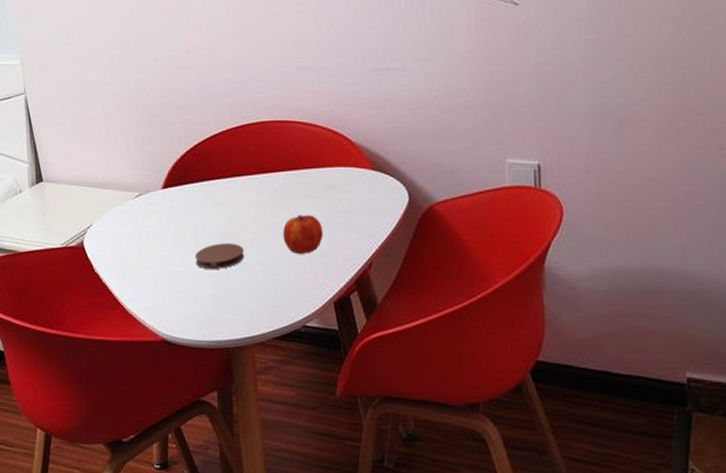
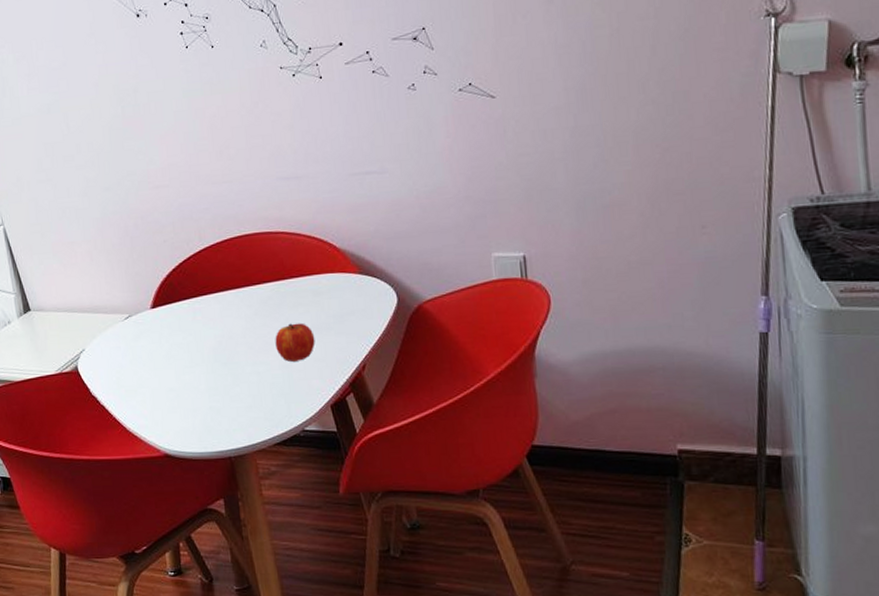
coaster: present [195,243,244,270] -> none [190,356,238,384]

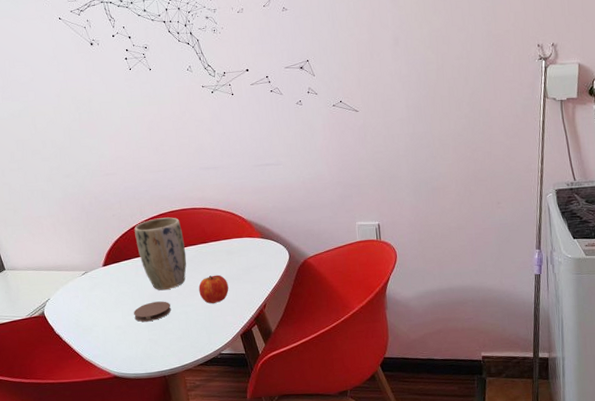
coaster: none [190,356,238,384] -> present [134,301,171,322]
plant pot: none [191,244,260,343] -> present [134,217,187,291]

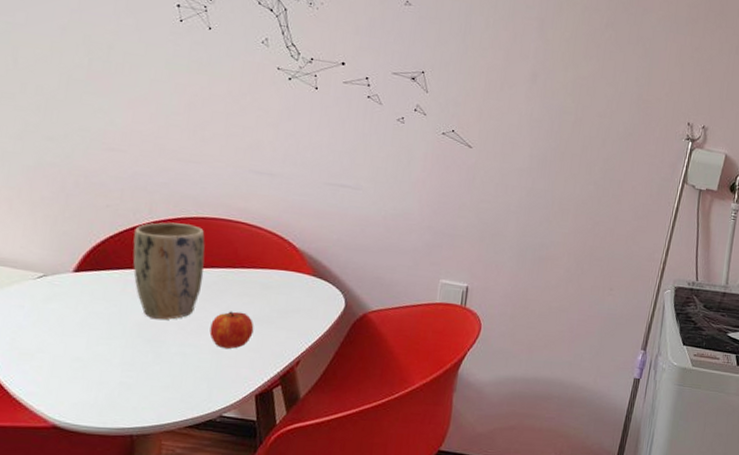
coaster: present [134,301,171,322] -> none [105,332,164,358]

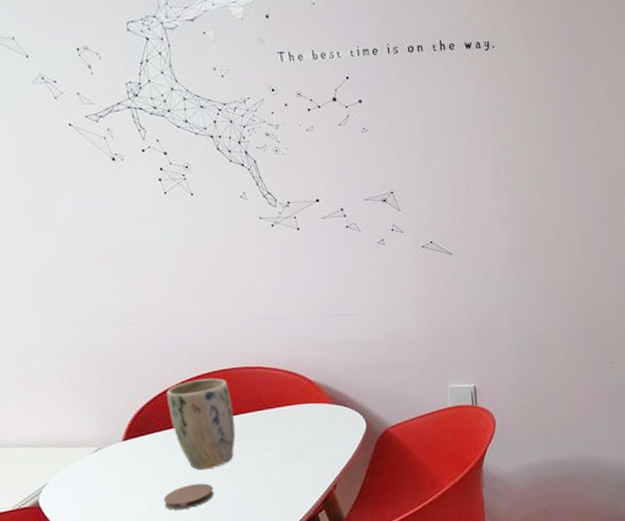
coaster: none [105,332,164,358] -> present [164,483,214,510]
fruit: present [209,311,254,349] -> none [251,449,290,485]

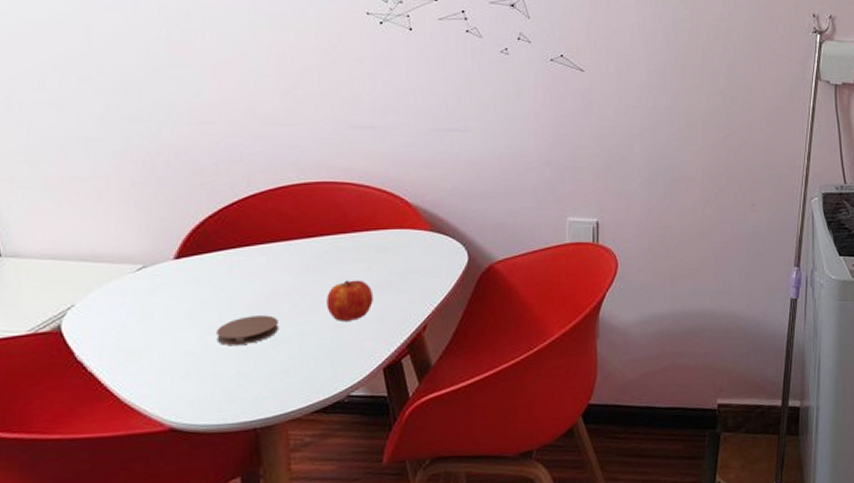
plant pot: present [167,378,236,470] -> none [234,192,313,300]
fruit: none [251,449,290,485] -> present [326,280,373,321]

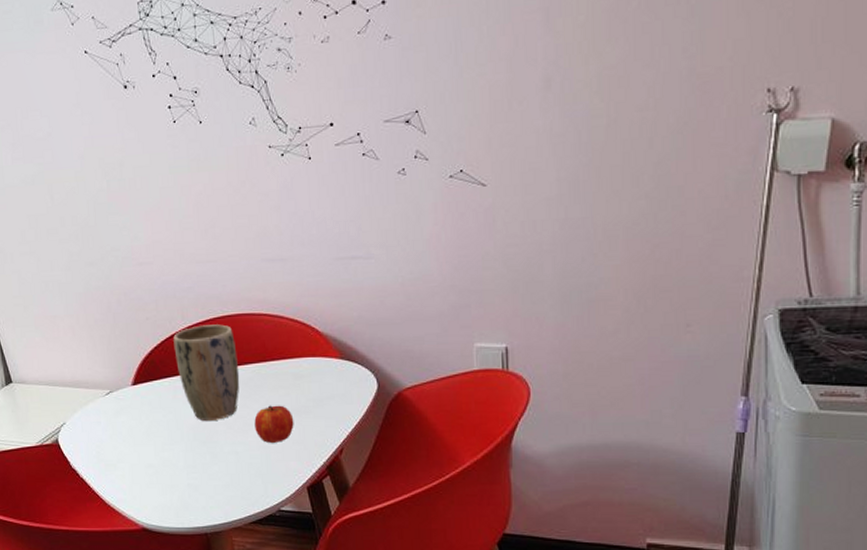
coaster: present [216,315,278,346] -> none [169,435,217,462]
plant pot: none [234,192,313,300] -> present [173,324,240,422]

